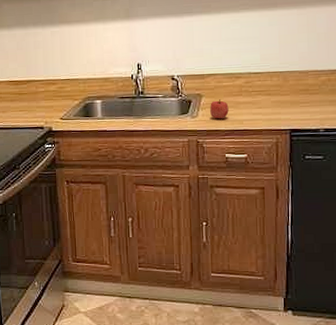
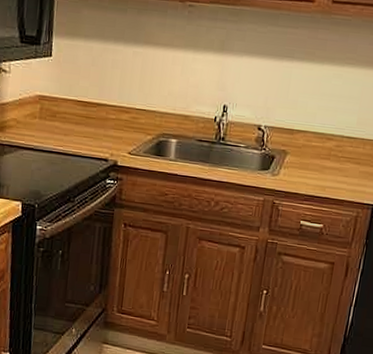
apple: present [210,99,229,119] -> none [292,160,314,182]

